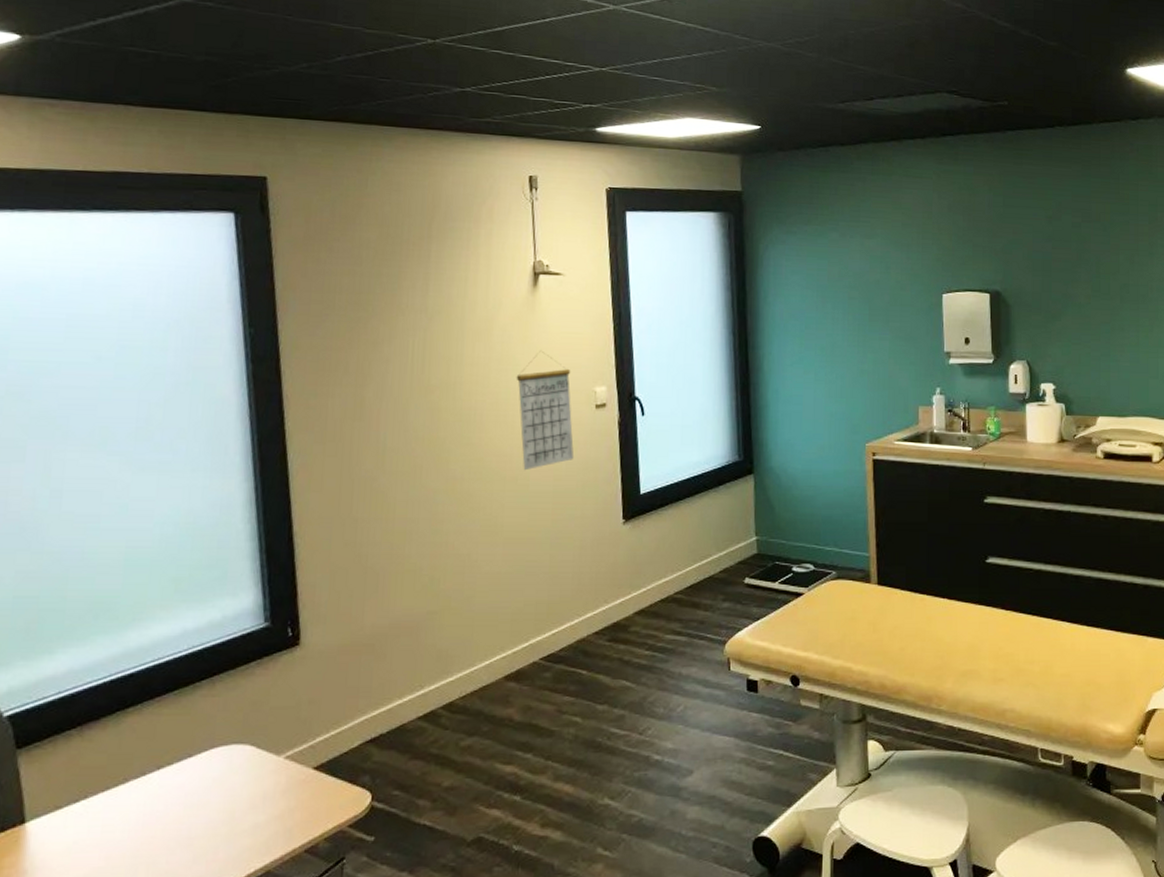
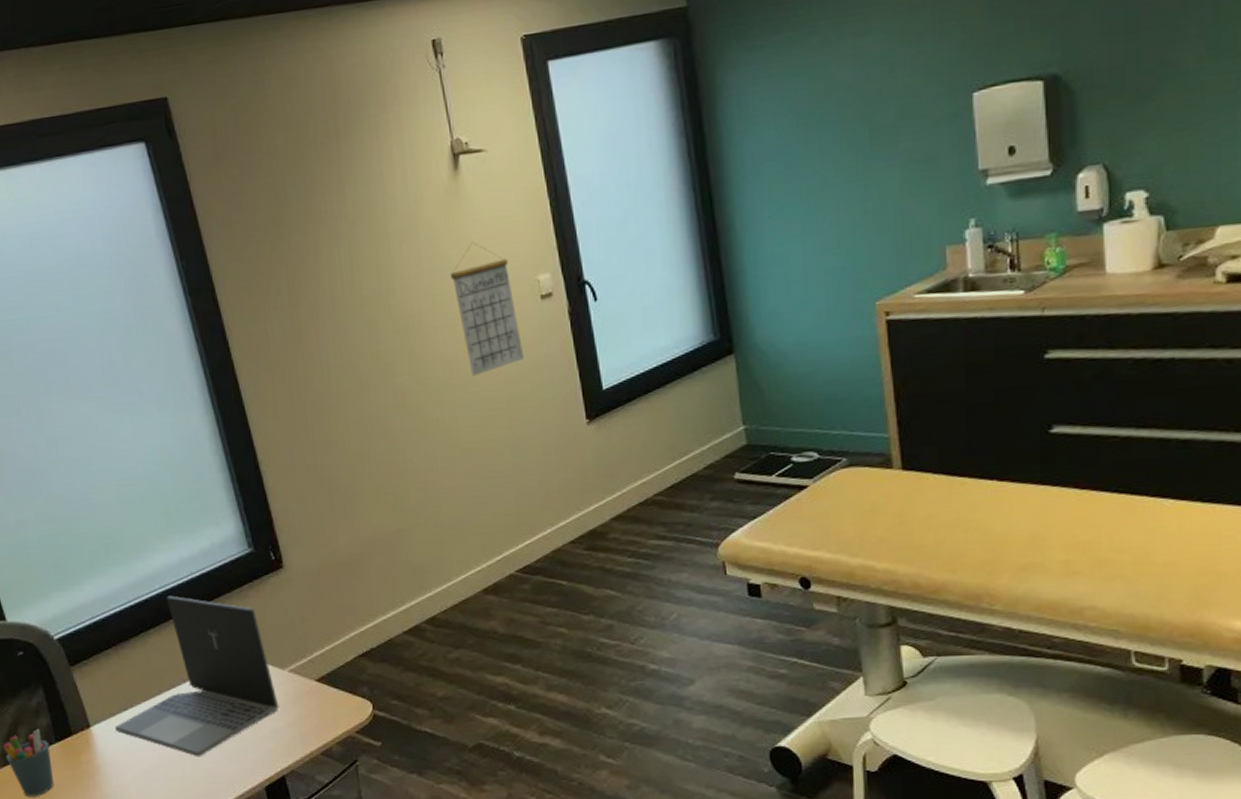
laptop: none [57,670,267,858] -> present [114,595,279,757]

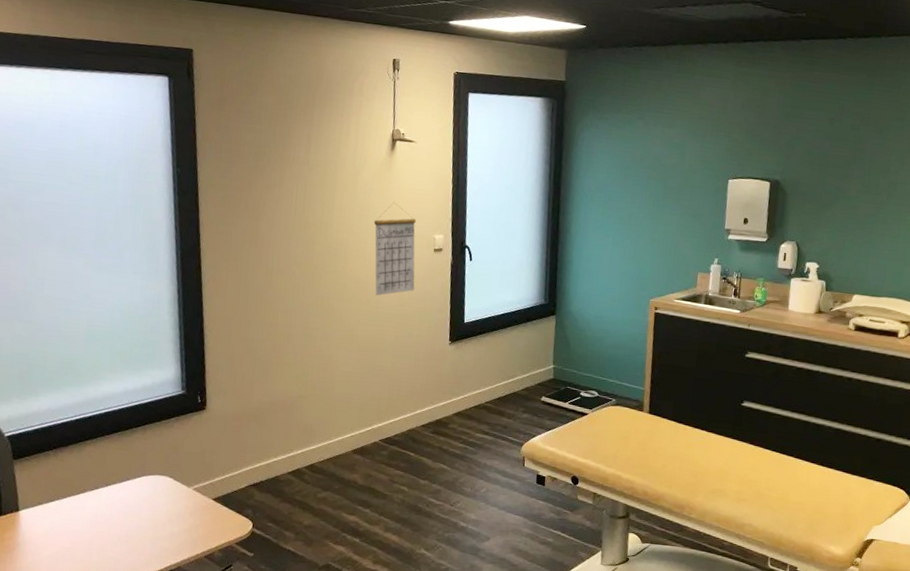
laptop: present [114,595,279,757] -> none [39,416,180,547]

